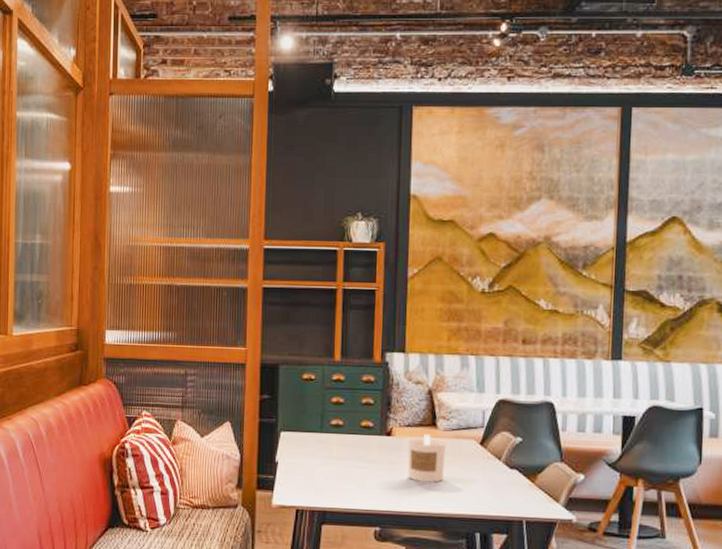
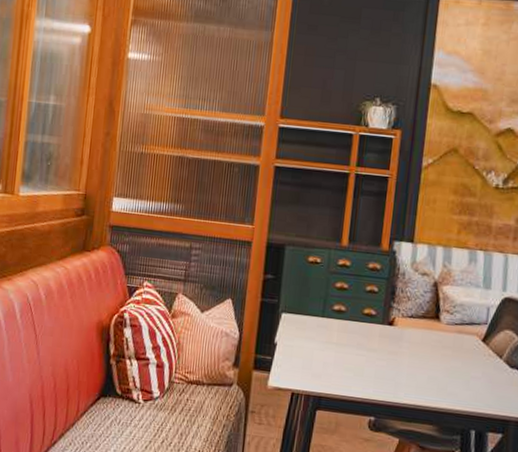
candle: present [408,434,446,483] -> none [407,326,448,376]

